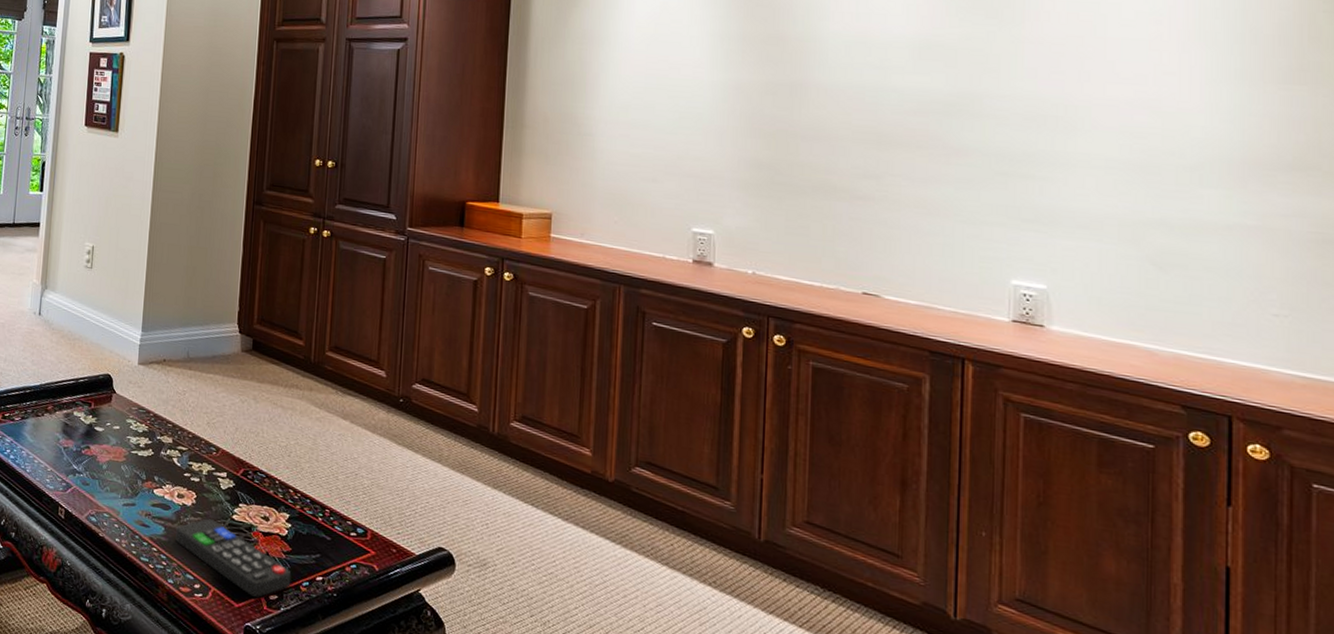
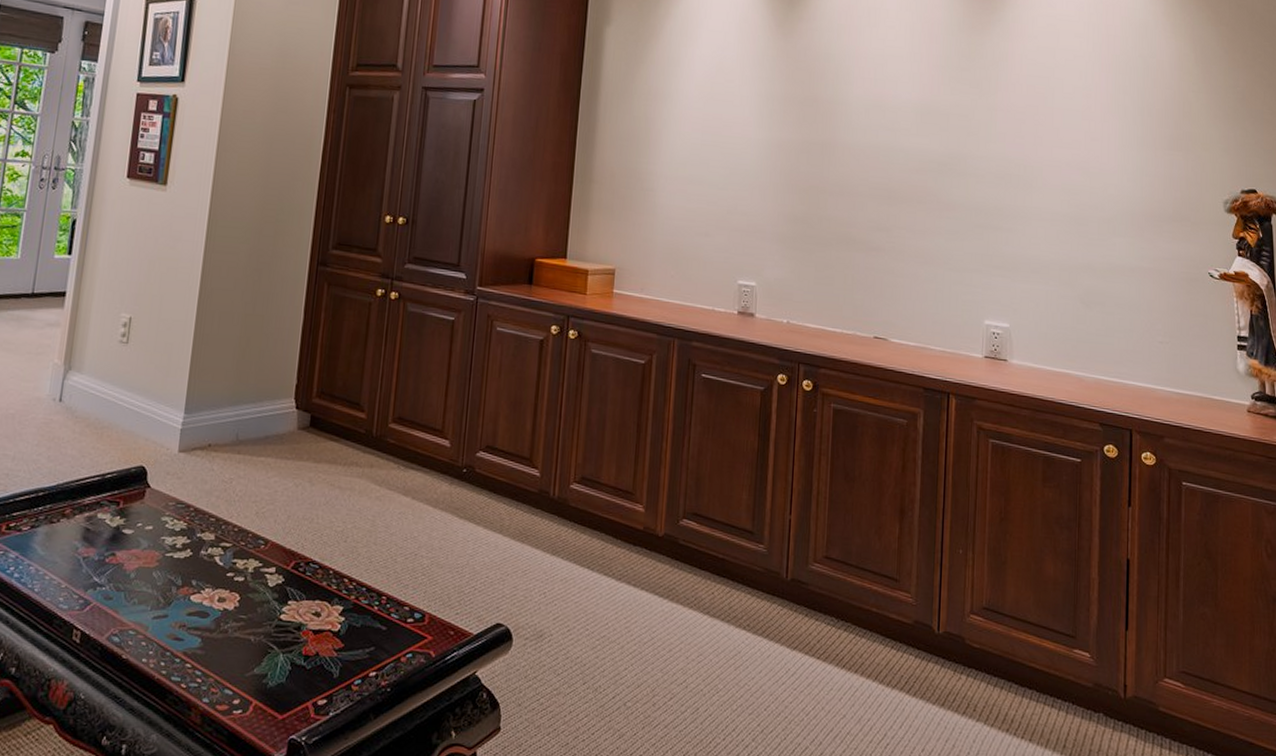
remote control: present [175,518,292,598] -> none [213,622,343,706]

